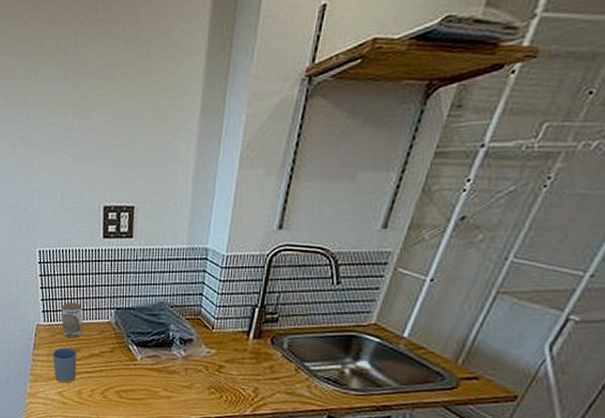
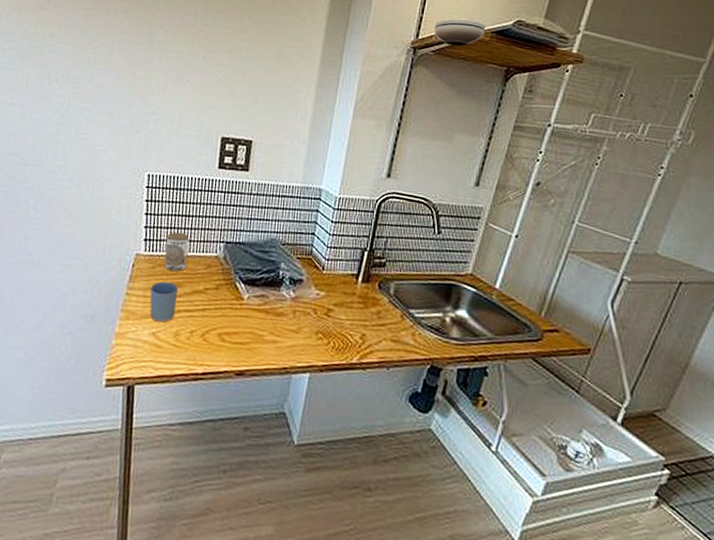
bowl: none [334,26,403,66] -> present [434,18,486,47]

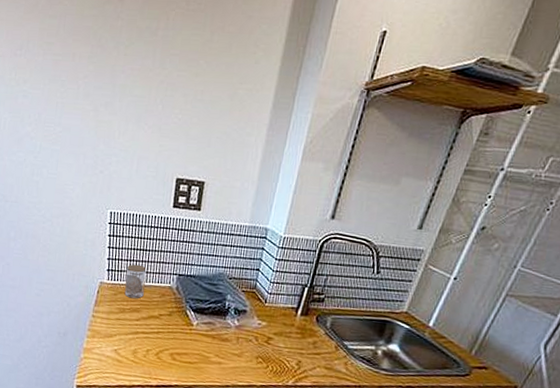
mug: present [150,281,179,323] -> none [112,307,137,342]
bowl: present [434,18,486,47] -> none [390,57,446,87]

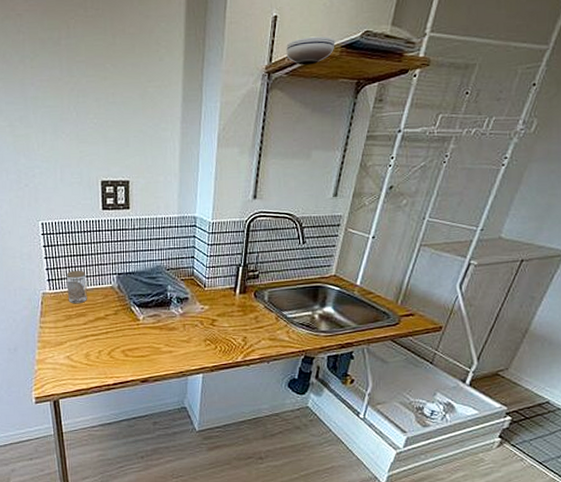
bowl: none [390,57,446,87] -> present [286,37,335,66]

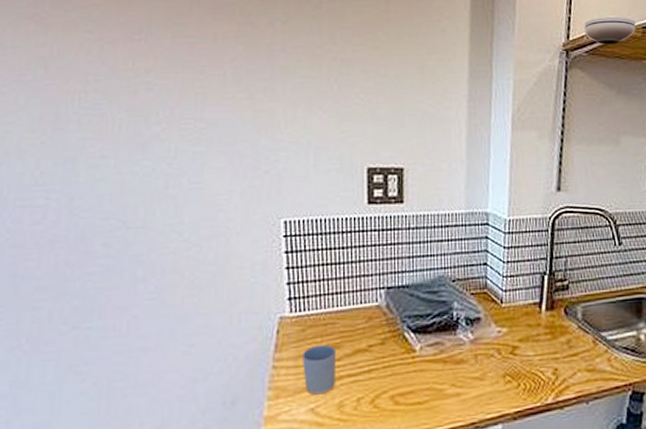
mug: none [60,313,84,347] -> present [303,344,337,395]
jar: present [66,270,87,304] -> none [315,284,343,332]

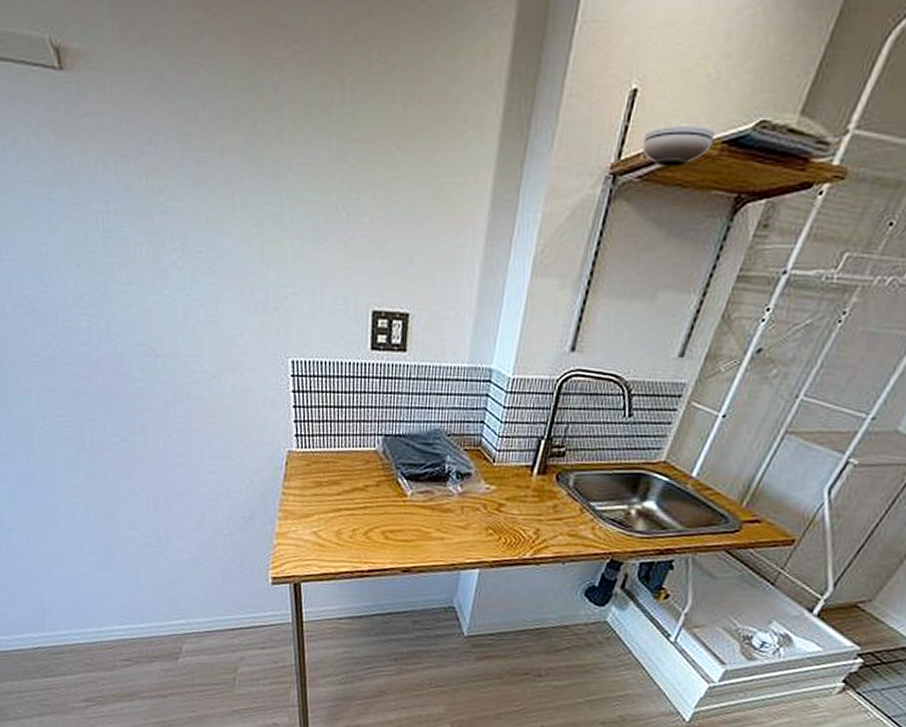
mug: present [303,344,337,395] -> none [307,479,337,522]

